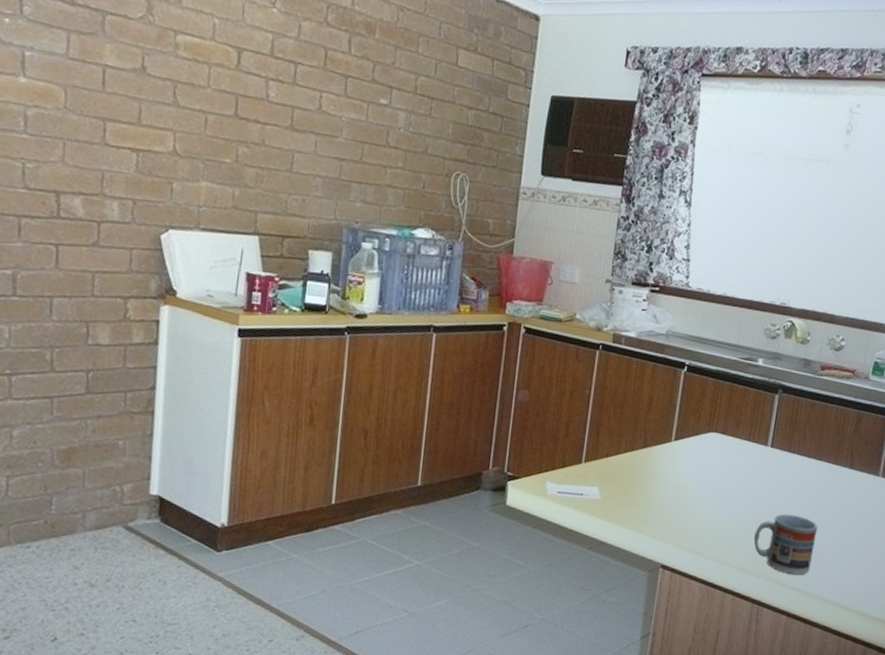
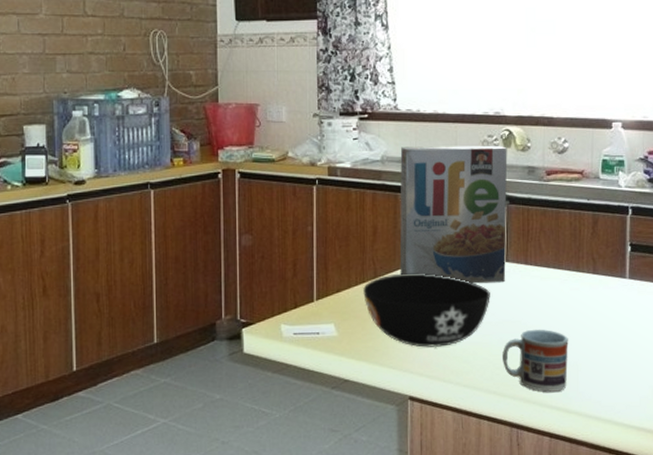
bowl: none [631,446,752,521] -> present [363,273,490,347]
cereal box: none [669,324,788,467] -> present [399,145,508,284]

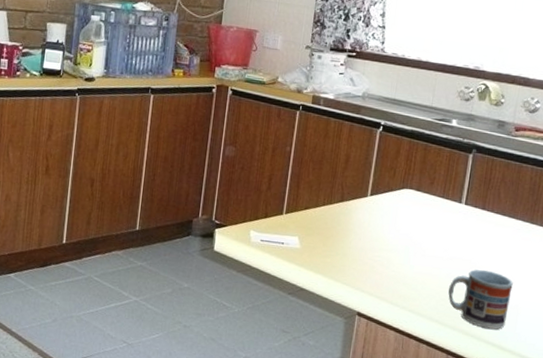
bowl: present [363,273,490,347] -> none [328,200,446,273]
cereal box: present [399,145,508,284] -> none [365,86,482,223]

